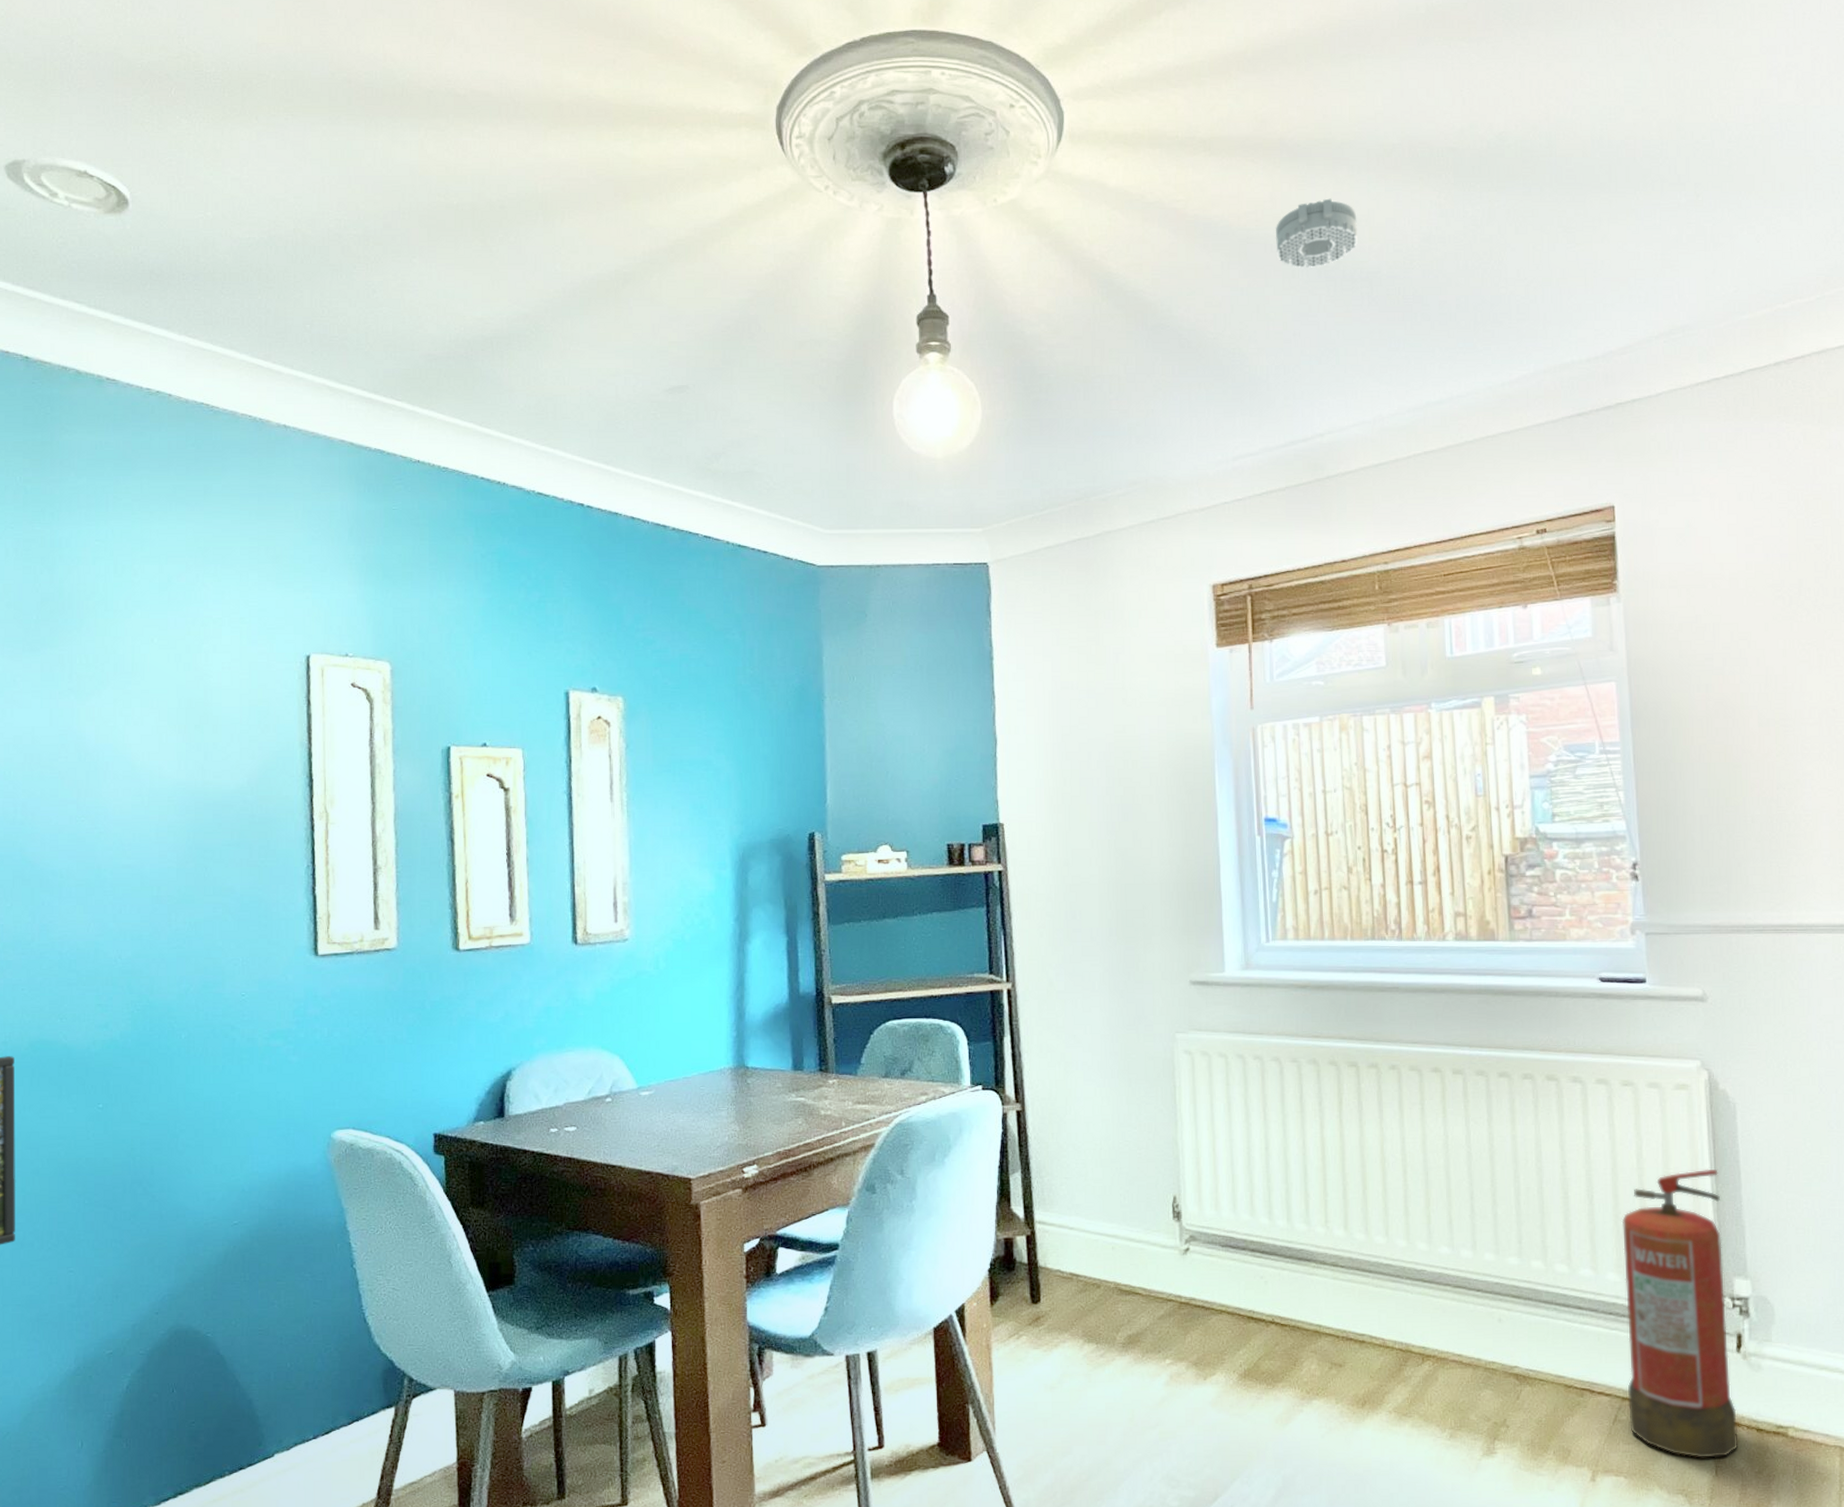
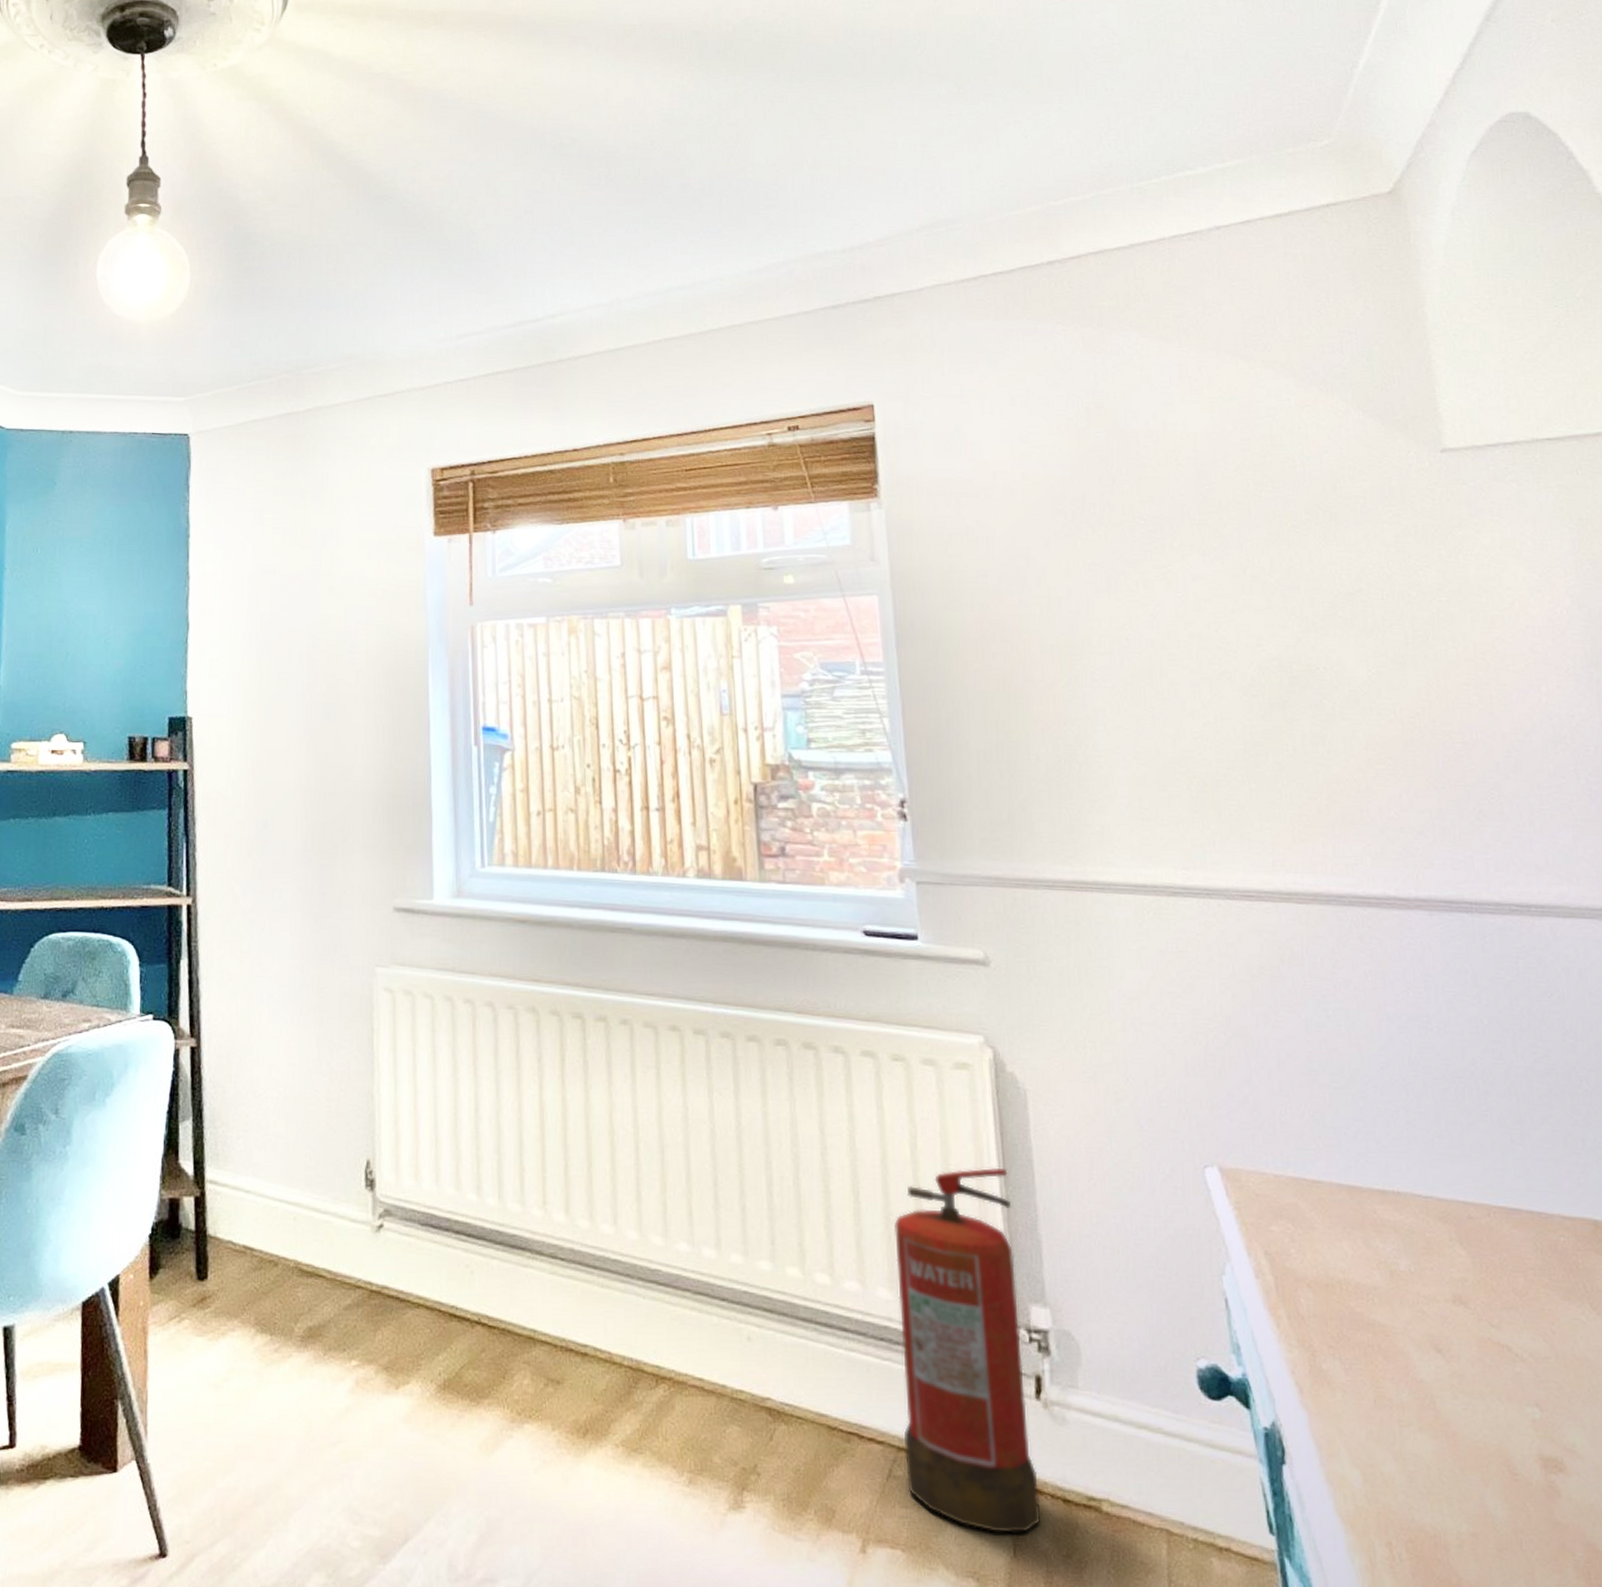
smoke detector: present [1276,198,1358,269] -> none [508,76,596,145]

